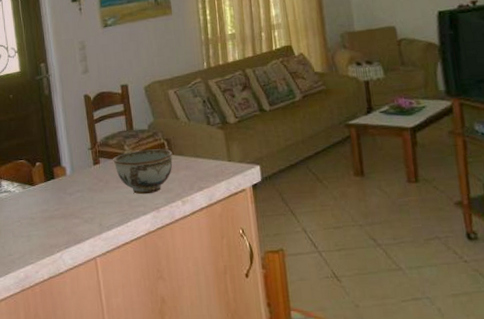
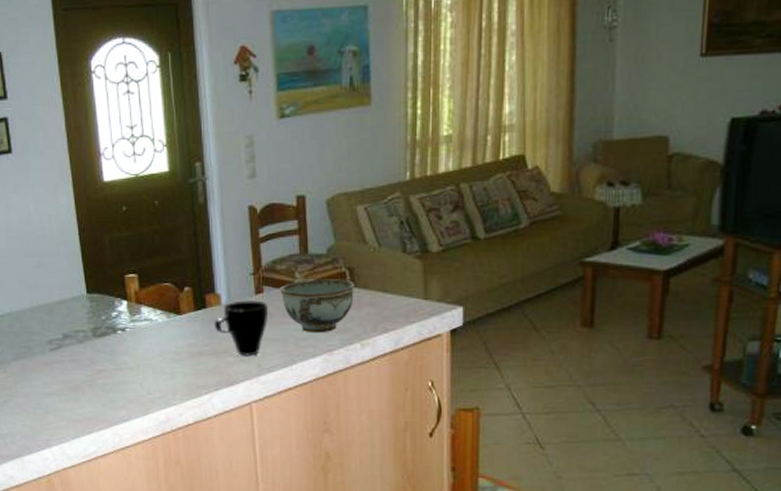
cup: none [61,170,106,218] -> present [214,300,269,356]

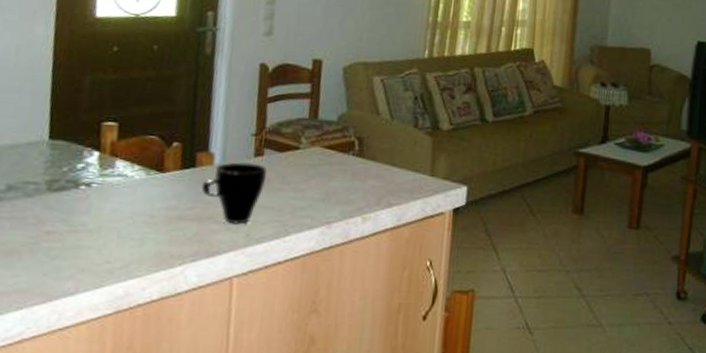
bowl: present [280,279,354,333] -> none [282,146,362,204]

